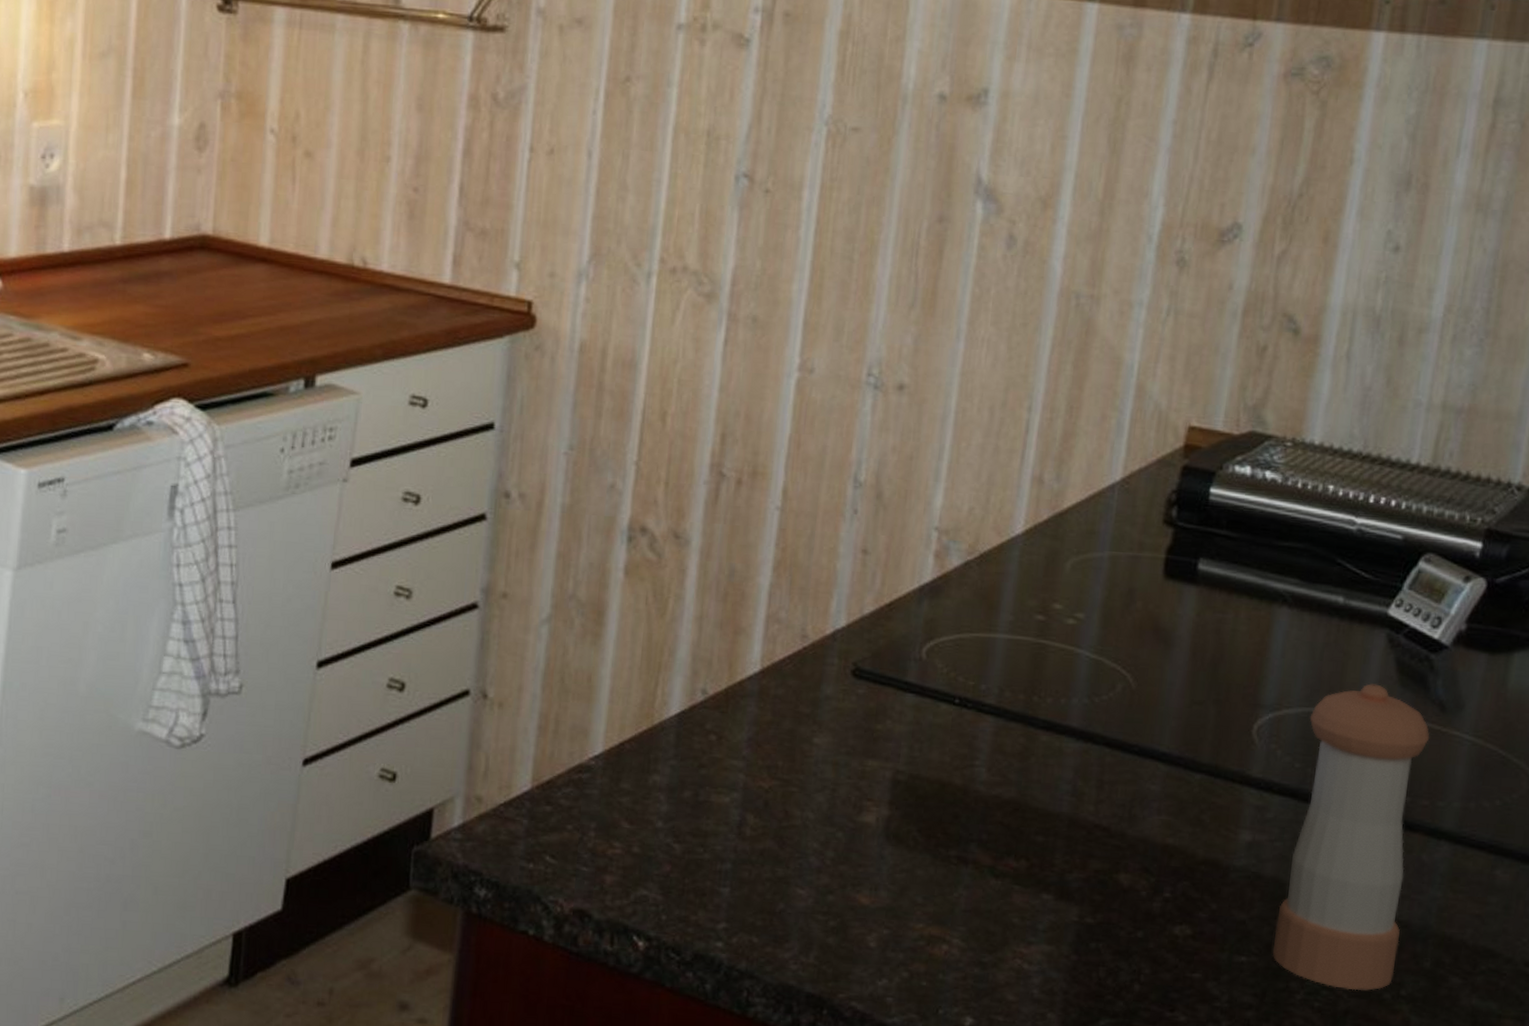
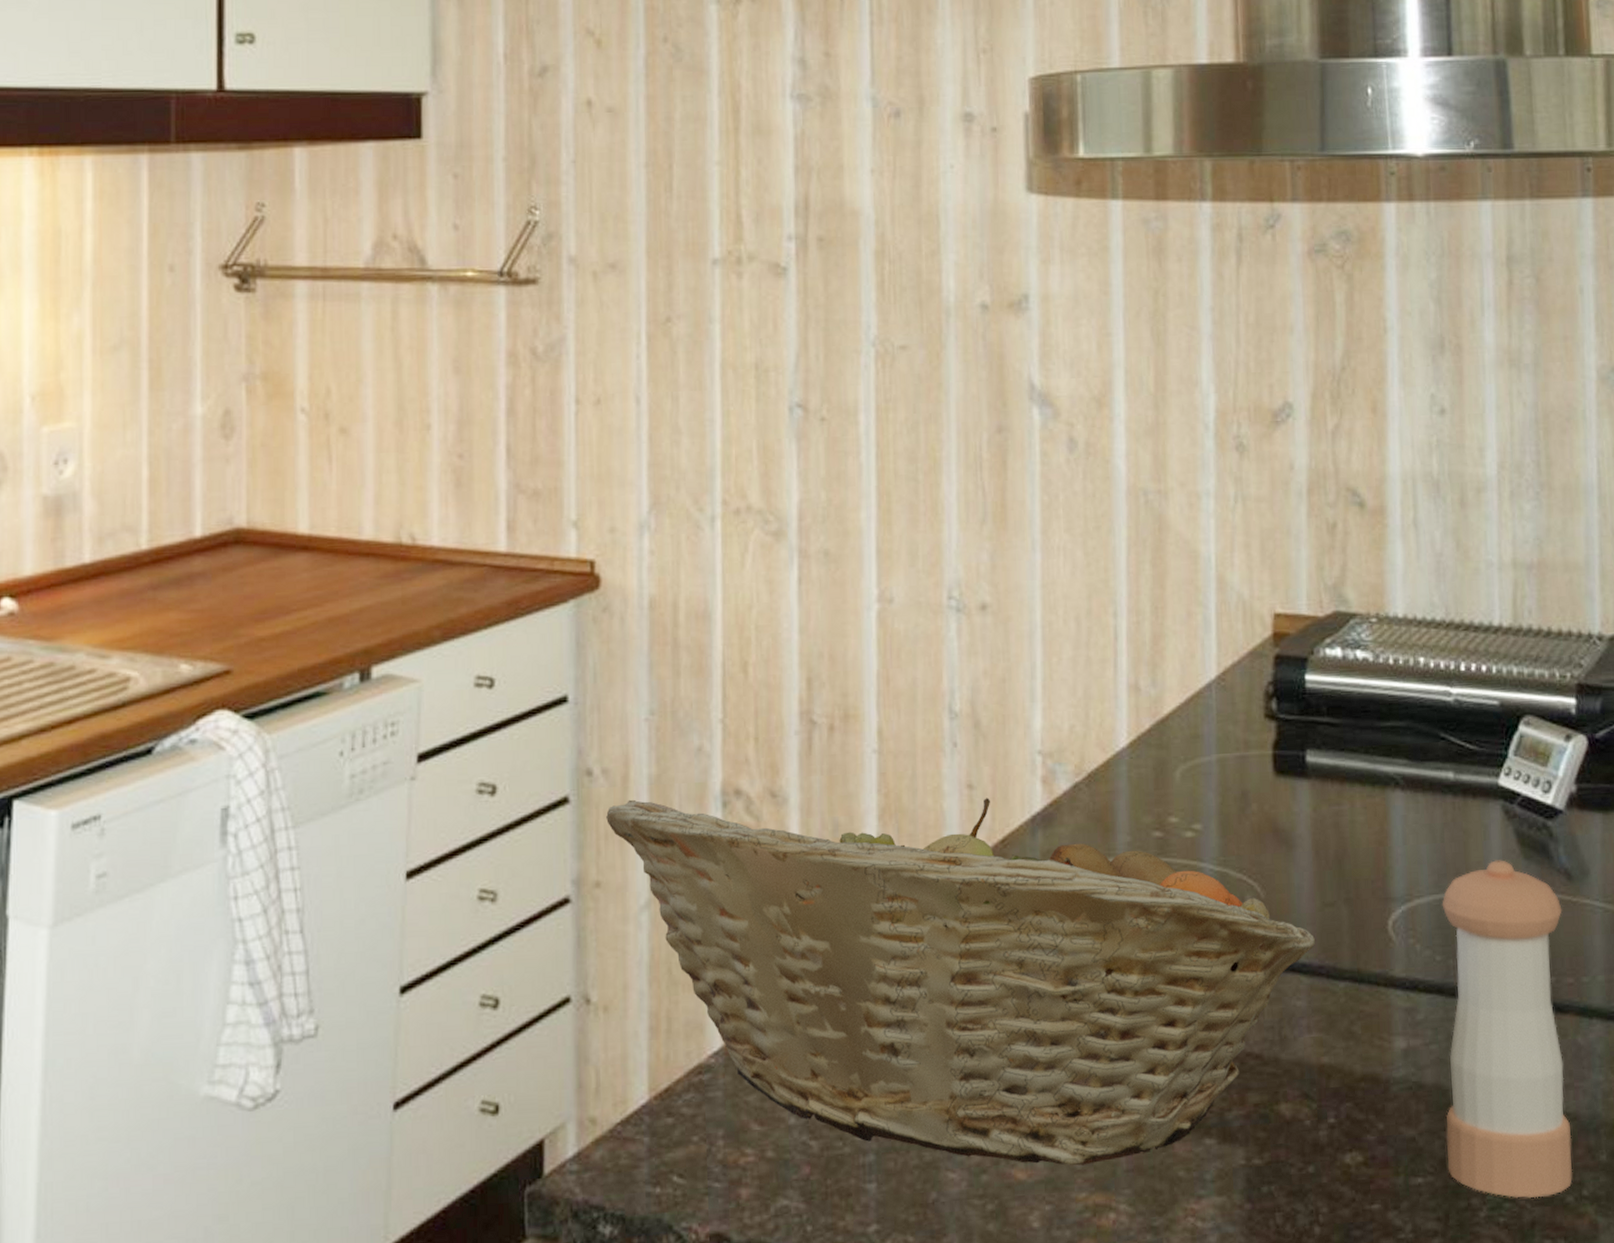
fruit basket: none [518,523,1179,901] -> present [606,798,1316,1166]

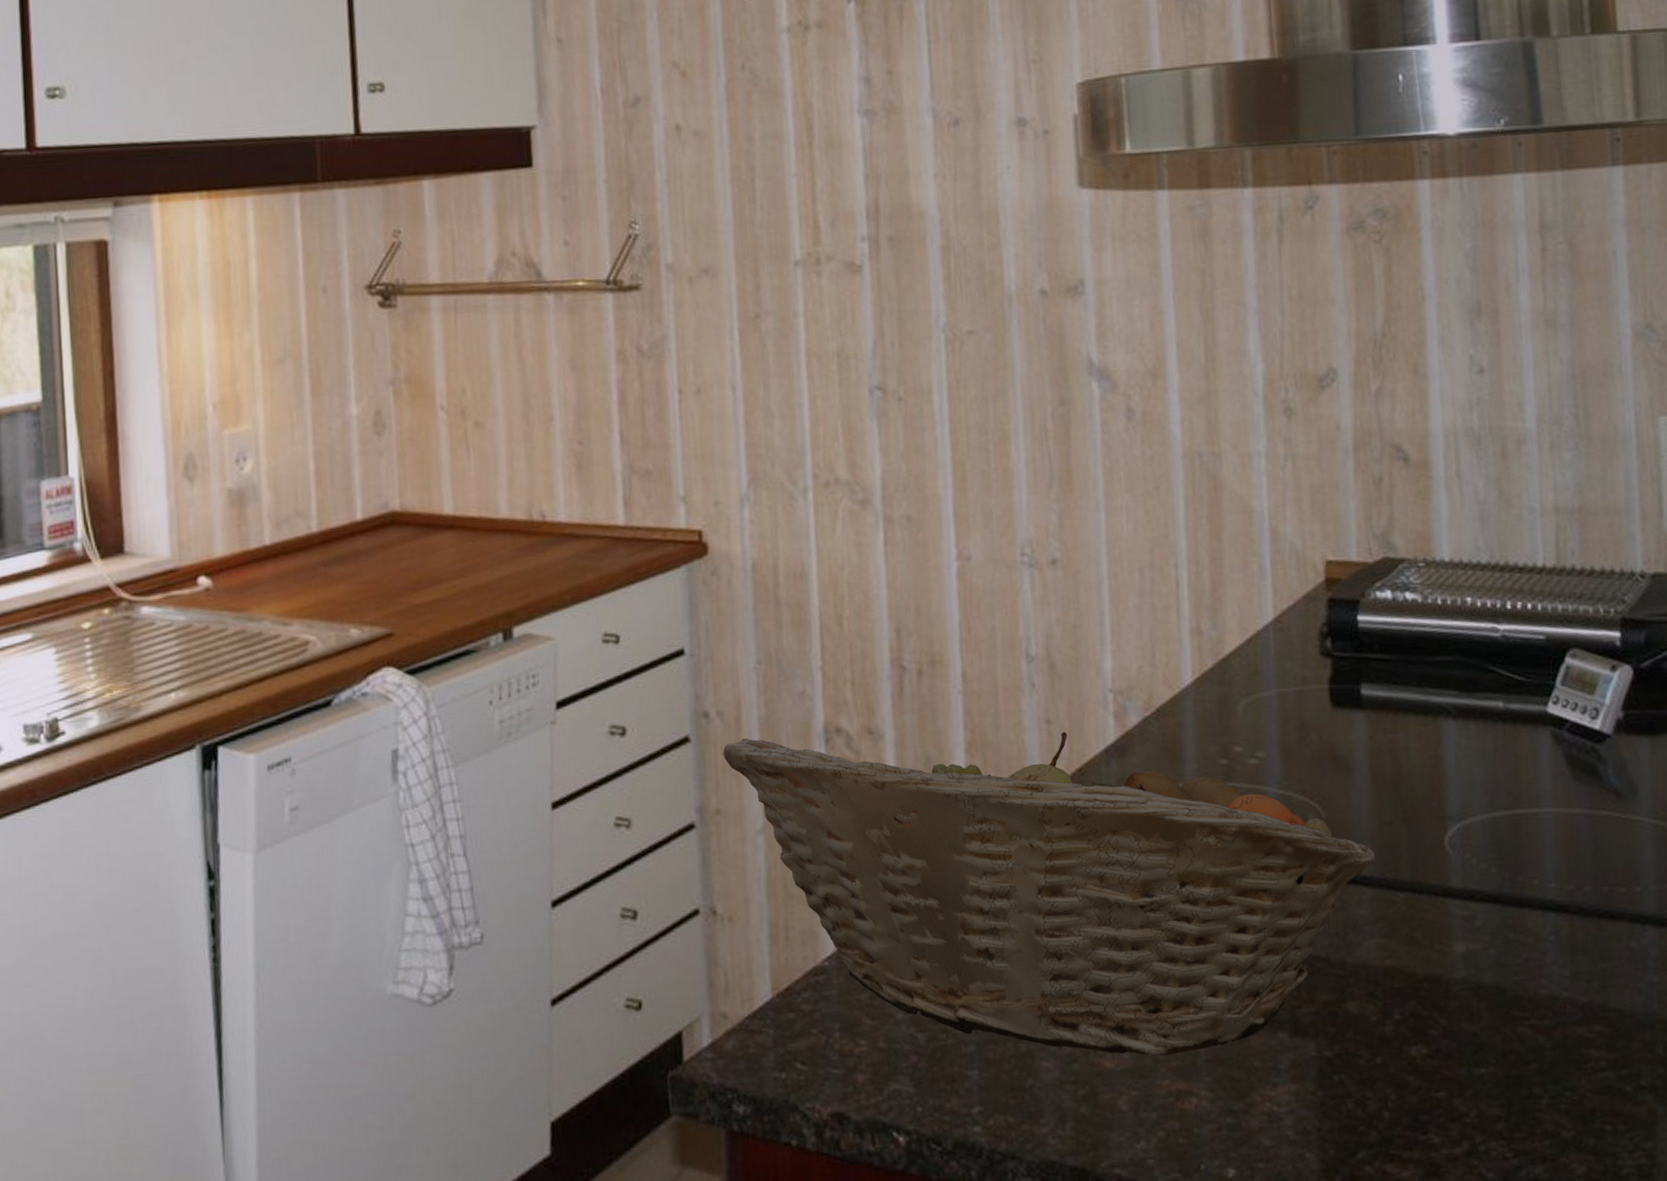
pepper shaker: present [1442,860,1573,1198] -> none [1495,781,1631,1088]

